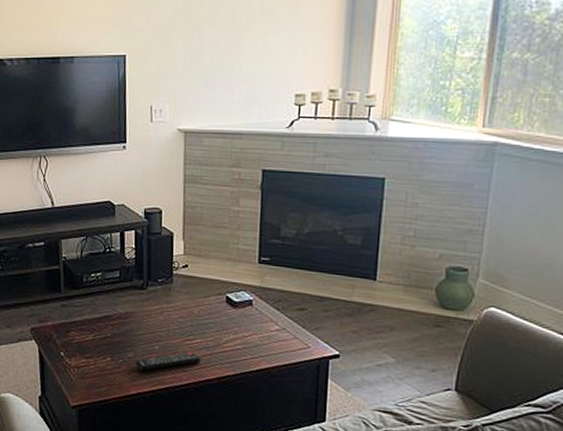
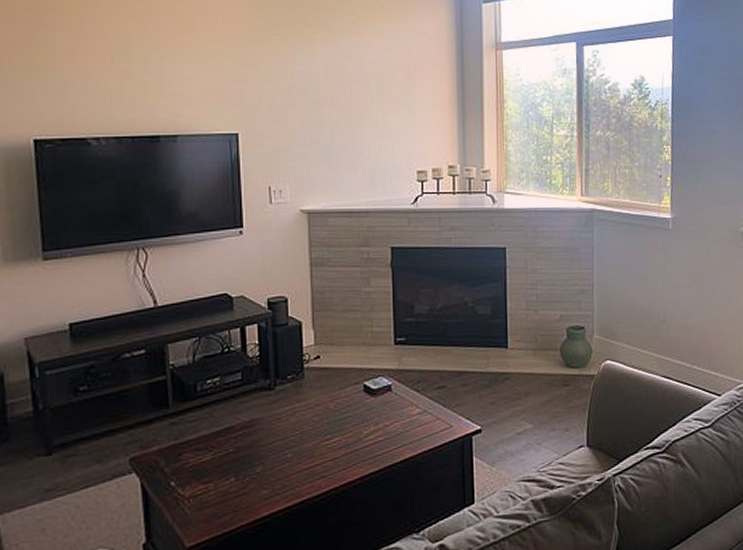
remote control: present [136,352,201,372] -> none [266,453,341,487]

